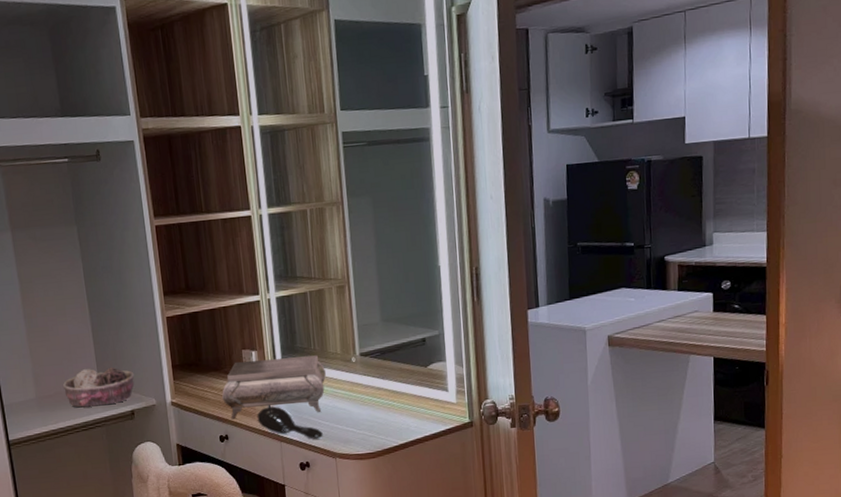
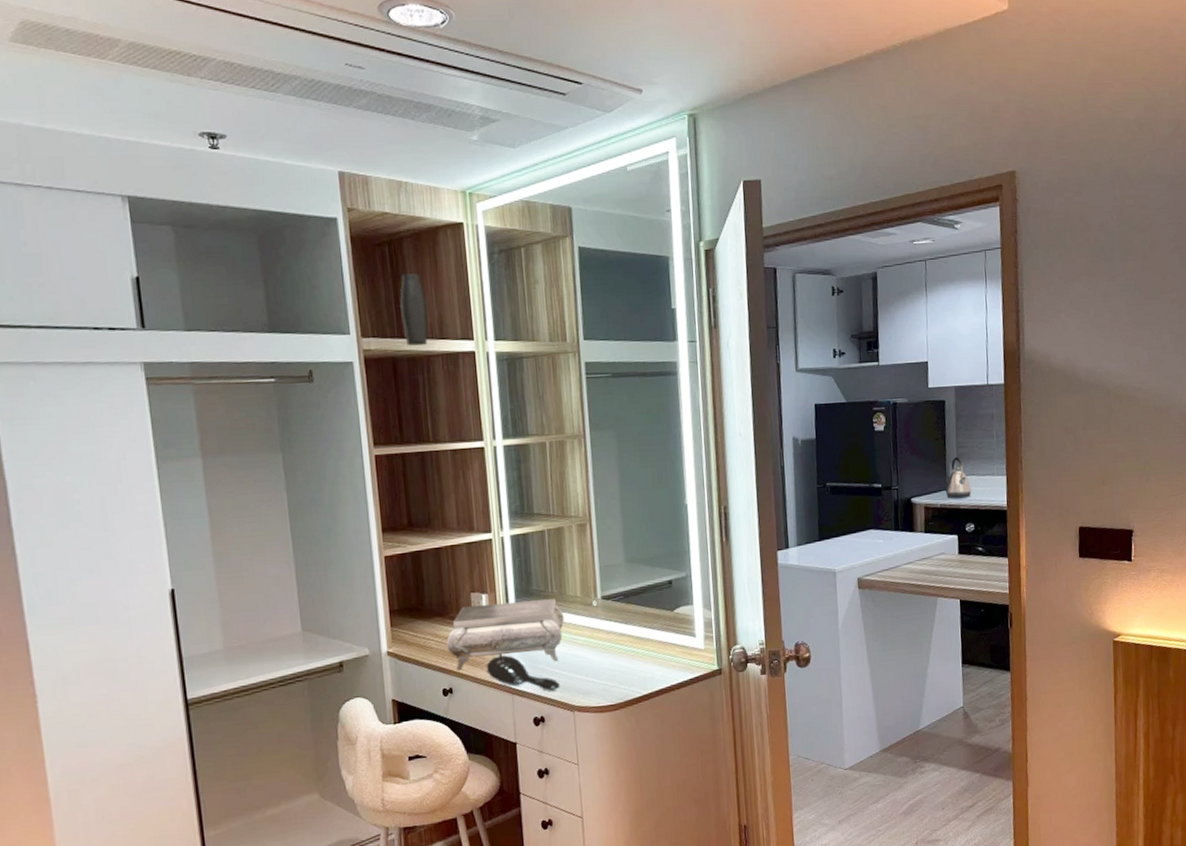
decorative basket: present [62,367,135,408] -> none [257,612,345,660]
vase: none [172,55,199,124] -> present [399,273,428,347]
kettle: none [700,213,729,257] -> present [945,456,972,500]

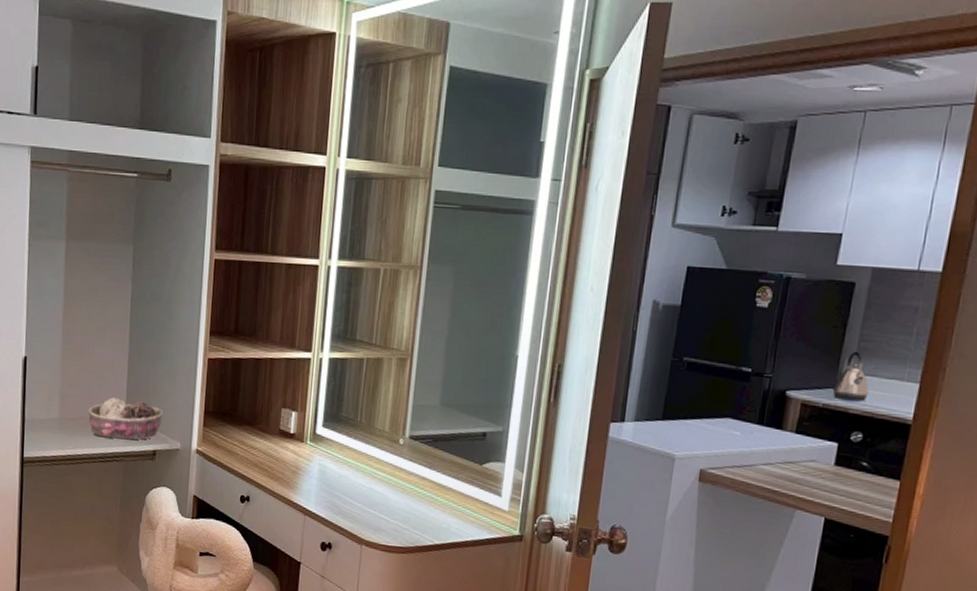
decorative basket: none [257,612,345,660] -> present [87,398,164,440]
vase: present [399,273,428,347] -> none [260,81,287,157]
jewelry box: present [446,599,564,671] -> none [251,419,368,491]
hairbrush: present [486,655,560,691] -> none [284,474,352,520]

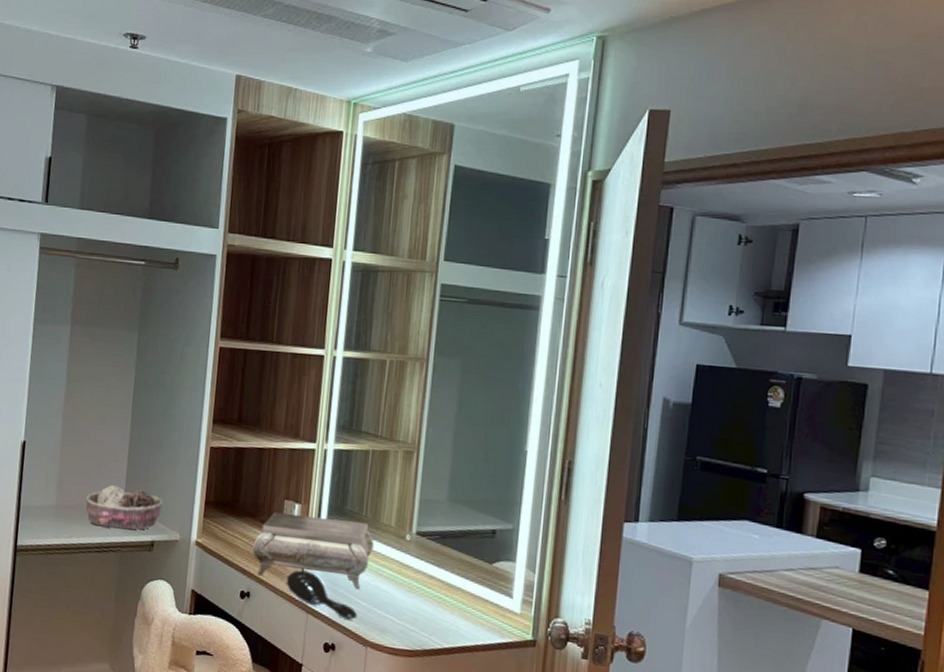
jewelry box: none [251,419,368,491] -> present [252,511,374,589]
hairbrush: none [284,474,352,520] -> present [285,570,357,620]
kettle: present [832,351,870,403] -> none [852,454,890,507]

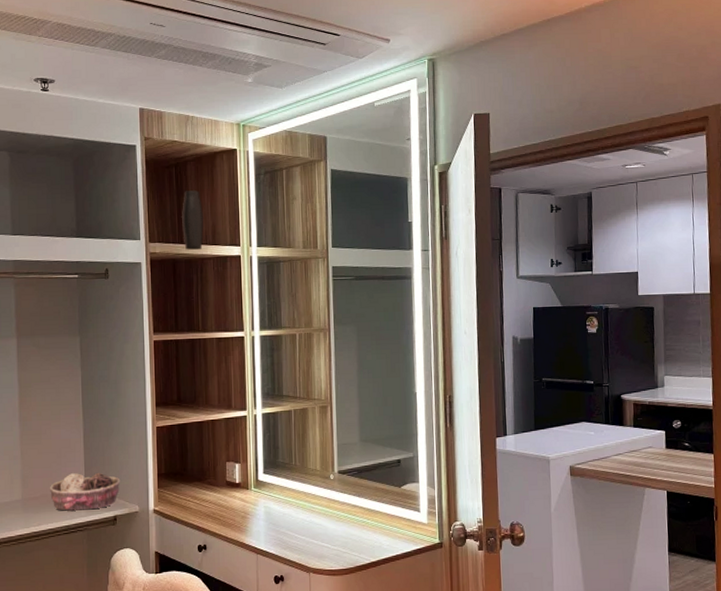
jewelry box: present [252,511,374,589] -> none [204,471,305,530]
vase: none [268,176,295,248] -> present [181,190,204,251]
hairbrush: present [285,570,357,620] -> none [235,518,299,553]

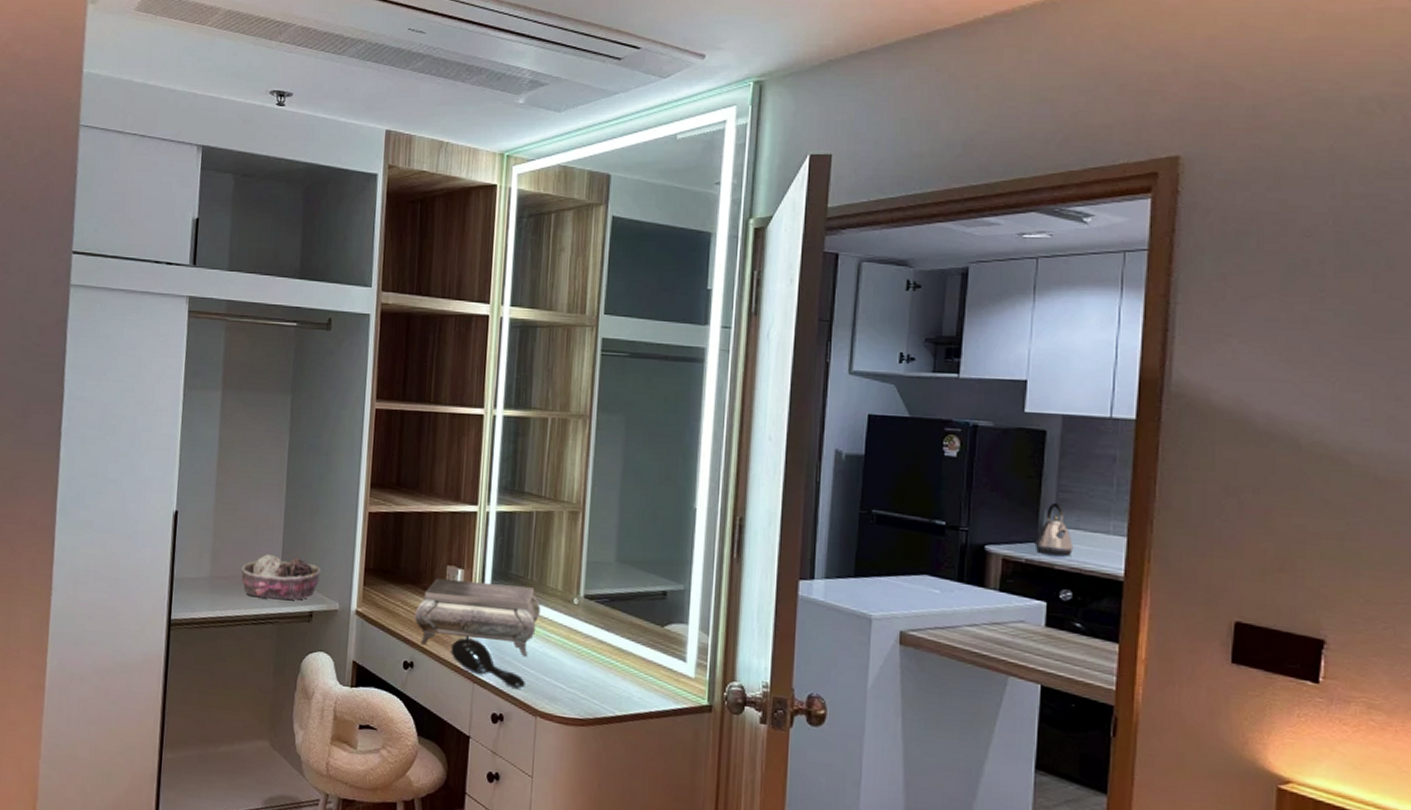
vase: present [181,190,204,251] -> none [422,232,449,305]
jewelry box: none [204,471,305,530] -> present [415,577,540,656]
hairbrush: none [235,518,299,553] -> present [450,638,525,689]
kettle: none [653,358,679,398] -> present [1034,502,1074,558]

